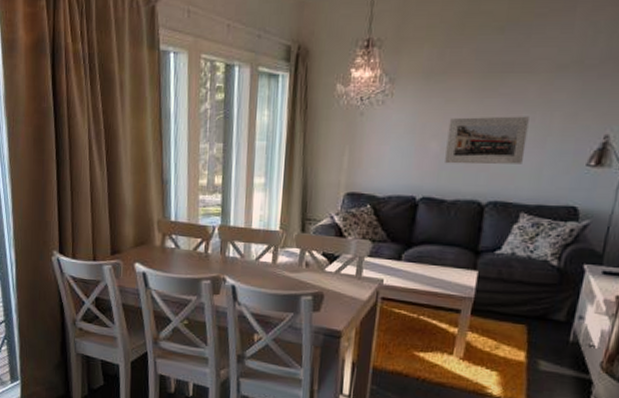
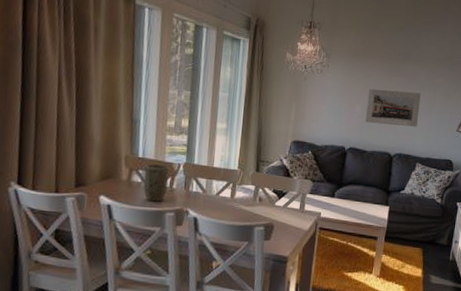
plant pot: none [177,227,204,269] -> present [143,163,169,202]

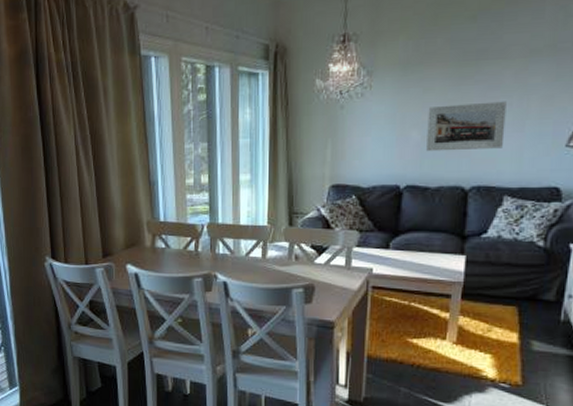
plant pot: present [143,163,169,202] -> none [167,227,193,267]

